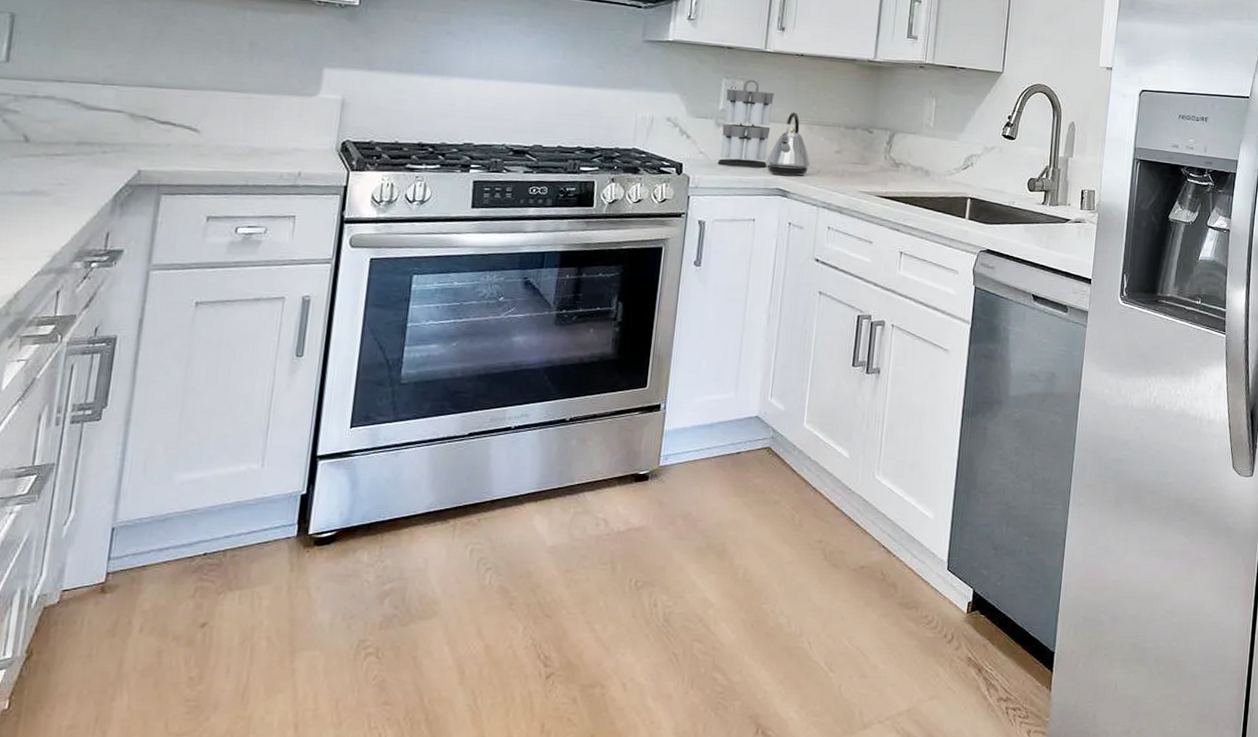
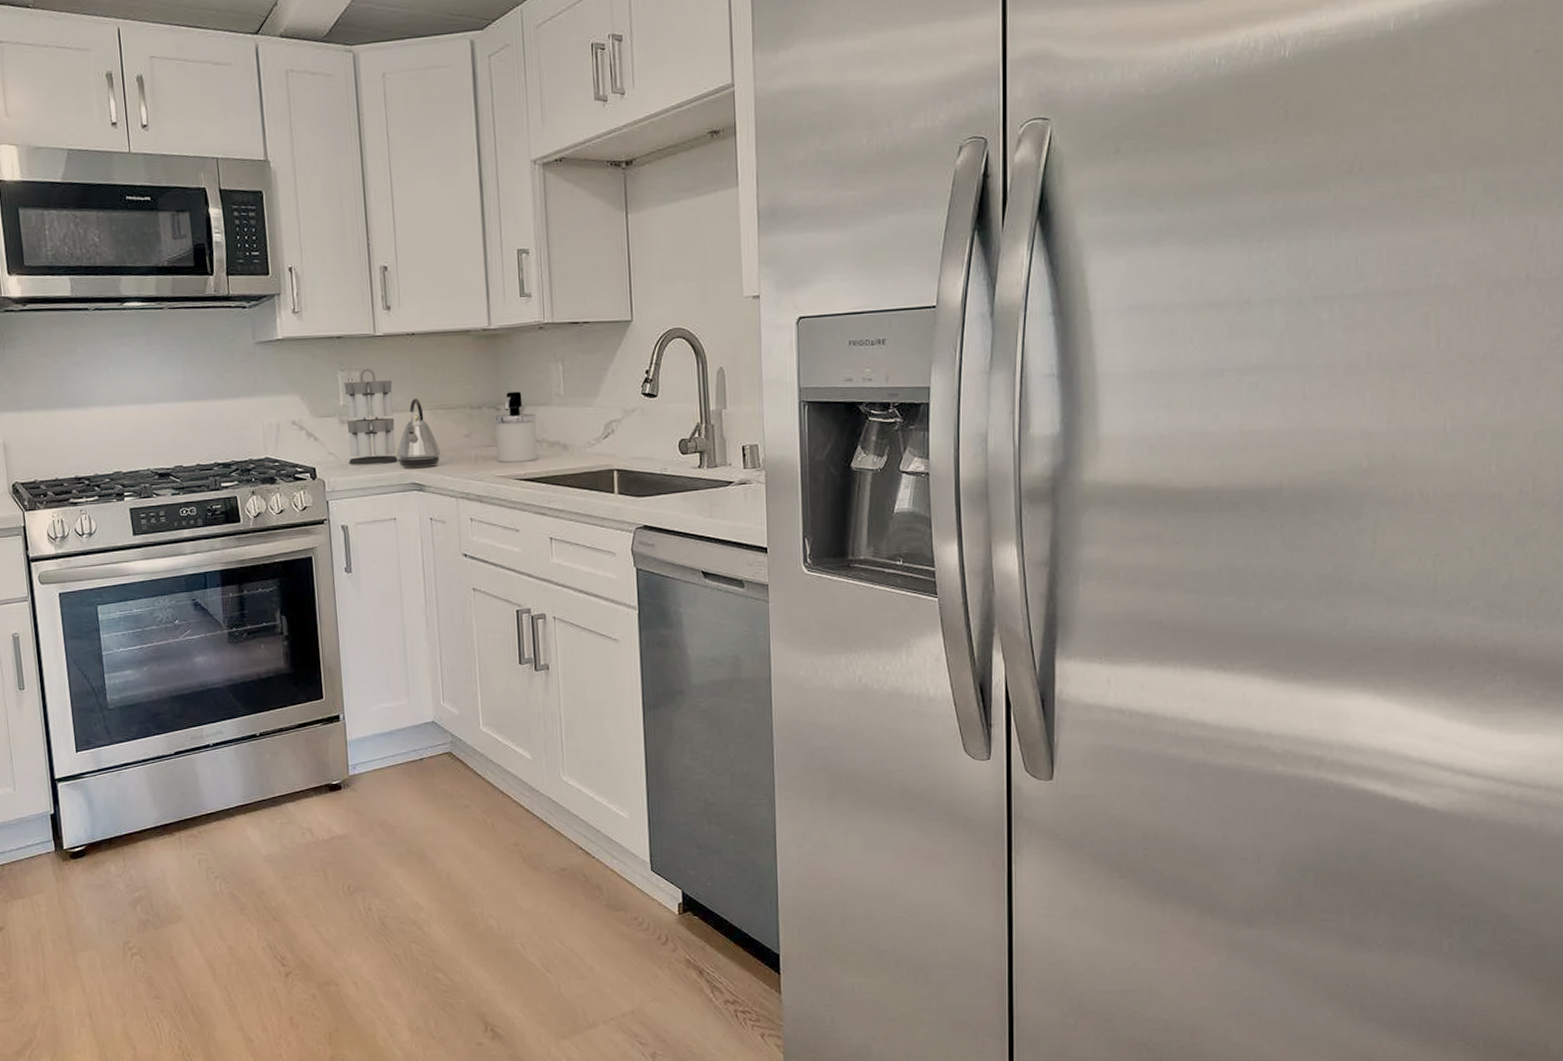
soap dispenser: none [862,118,905,182] -> present [493,391,537,463]

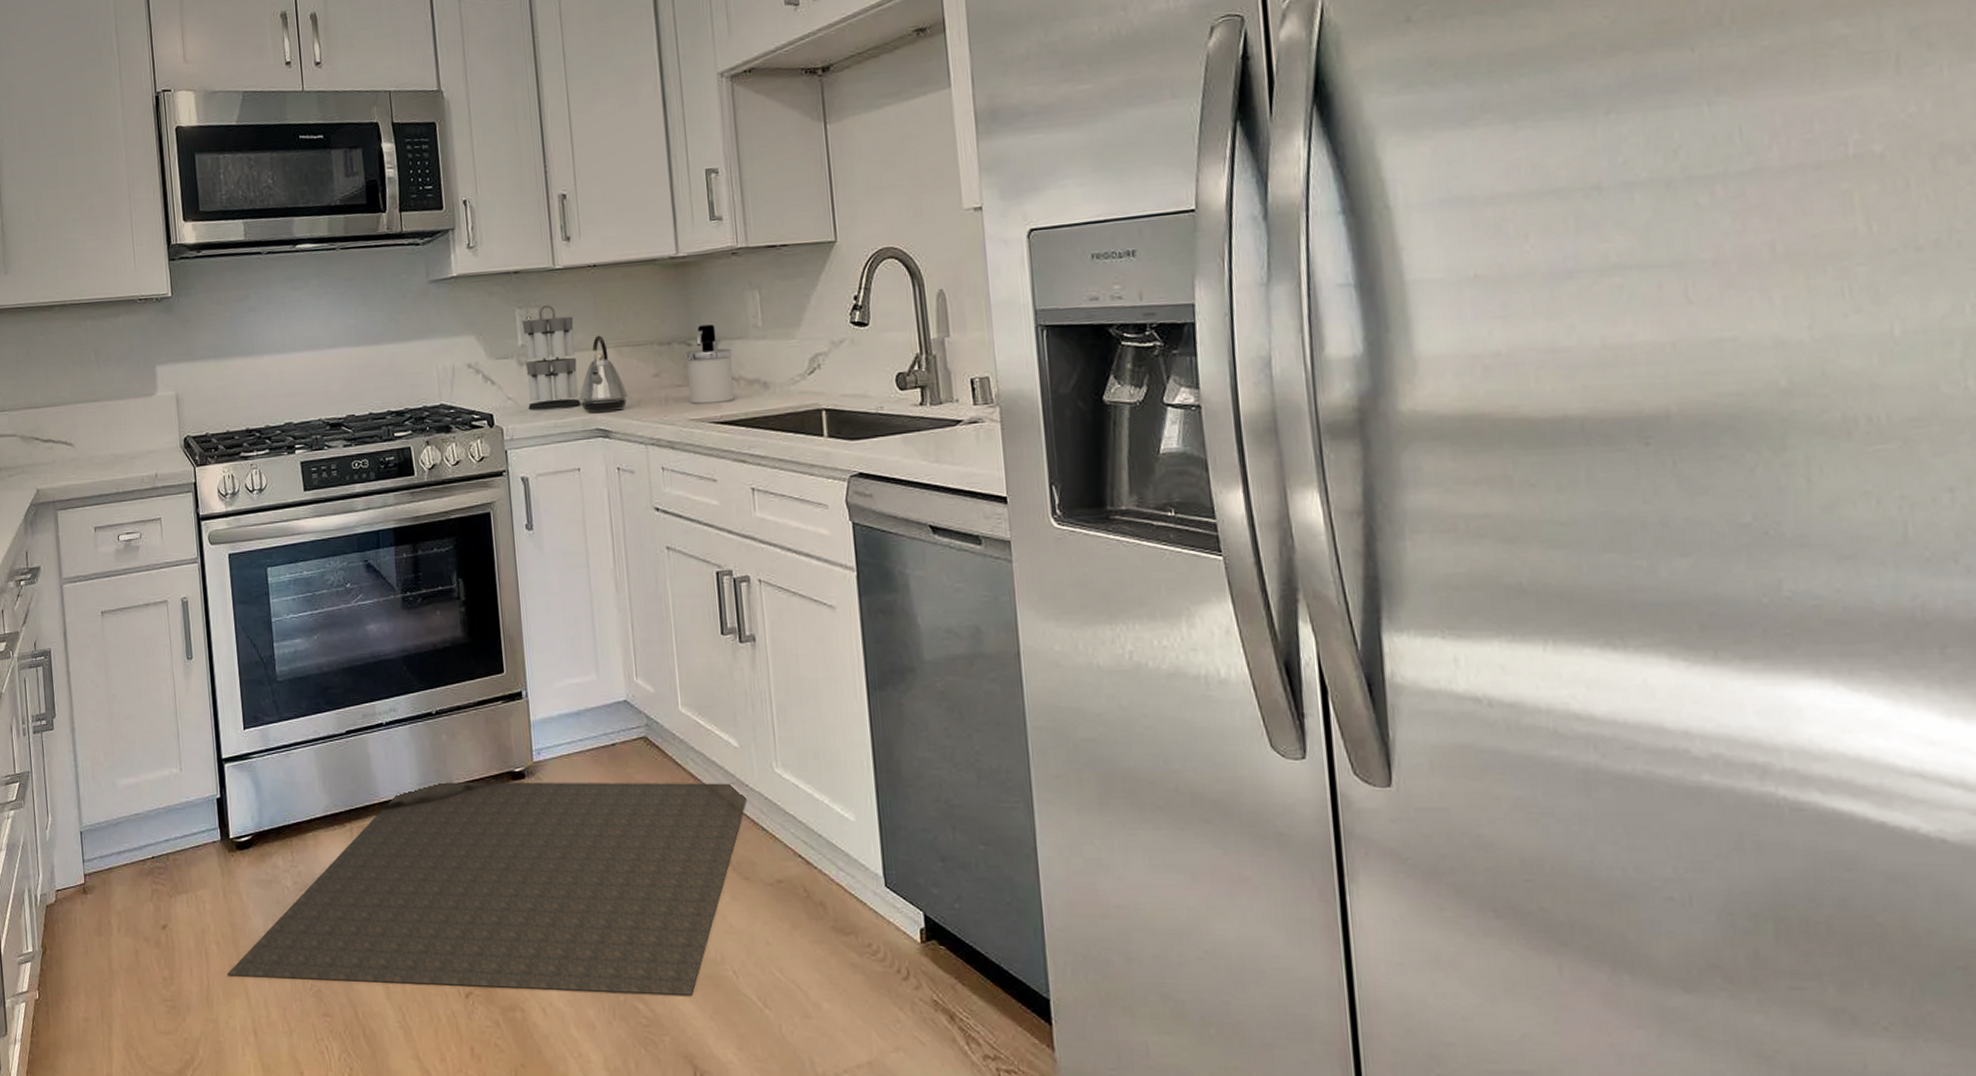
doormat: none [62,789,539,969] -> present [226,782,749,995]

